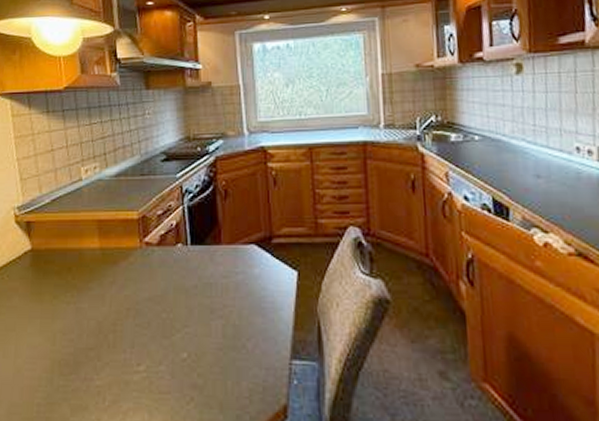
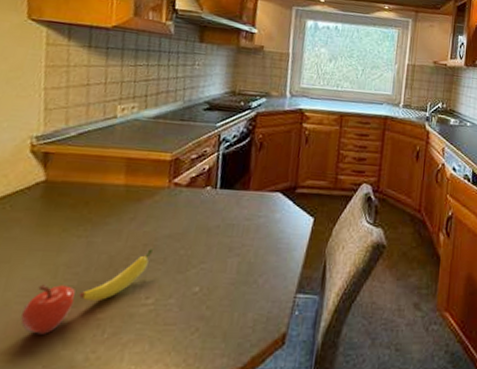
fruit: none [32,313,137,401] -> present [20,249,154,334]

